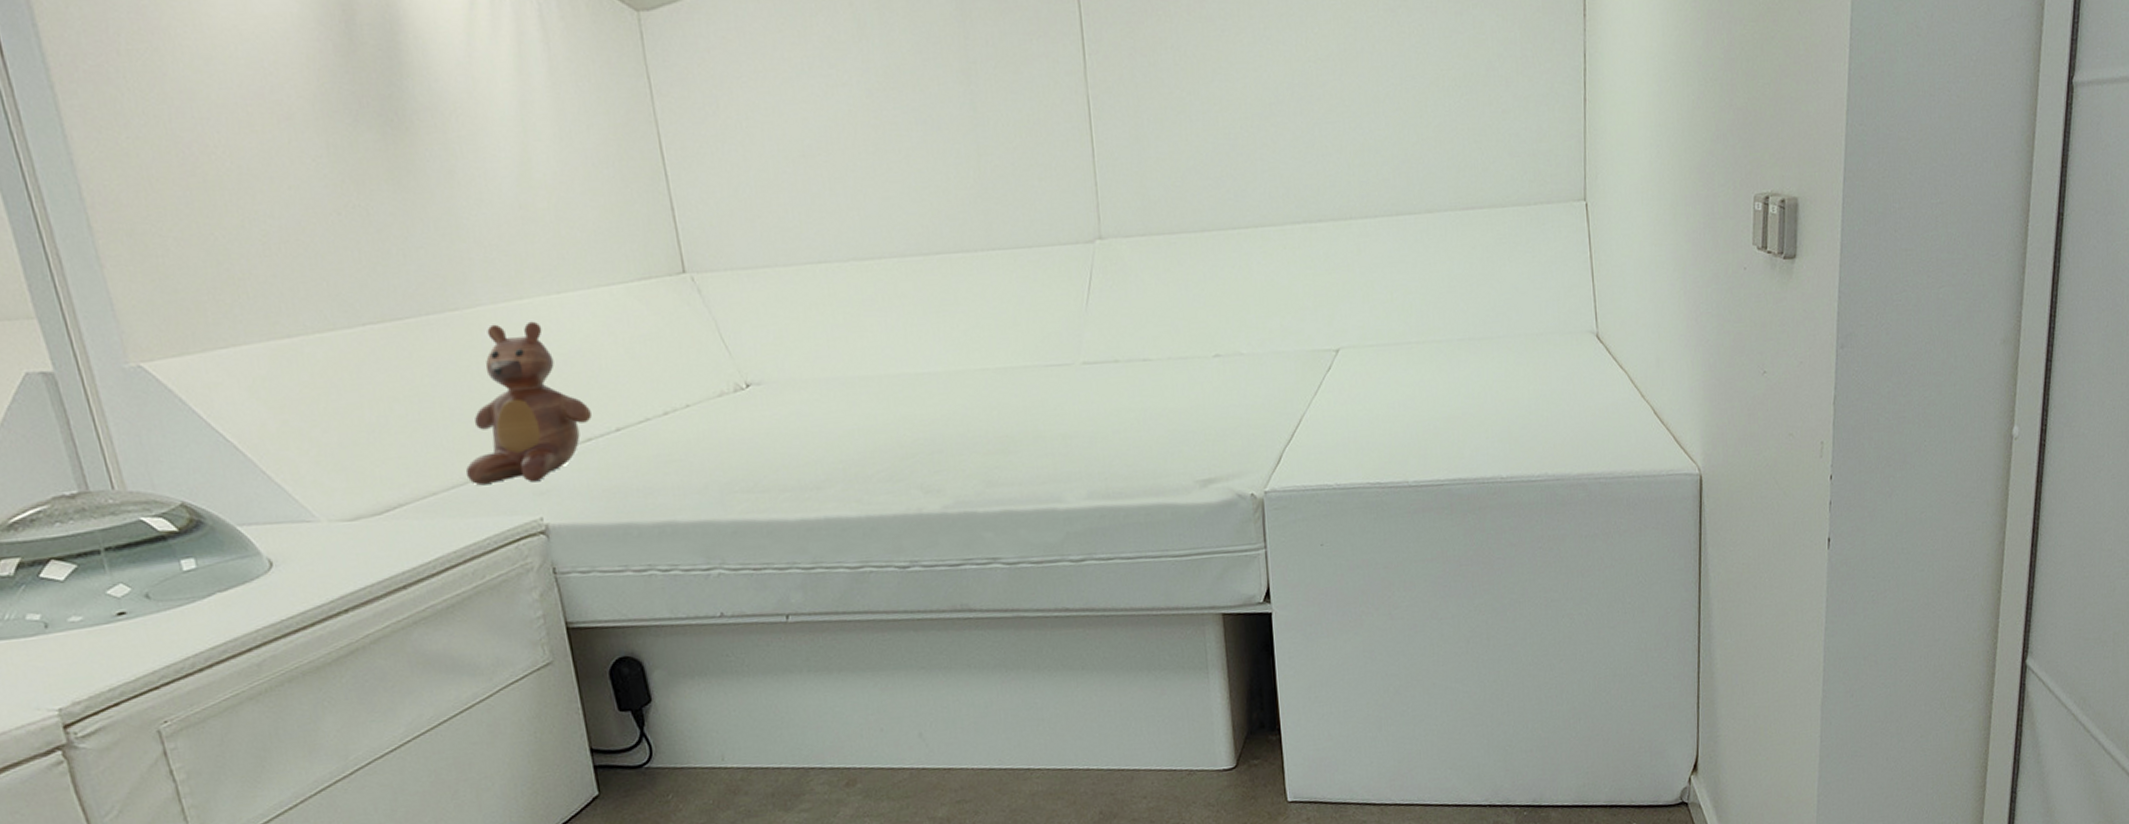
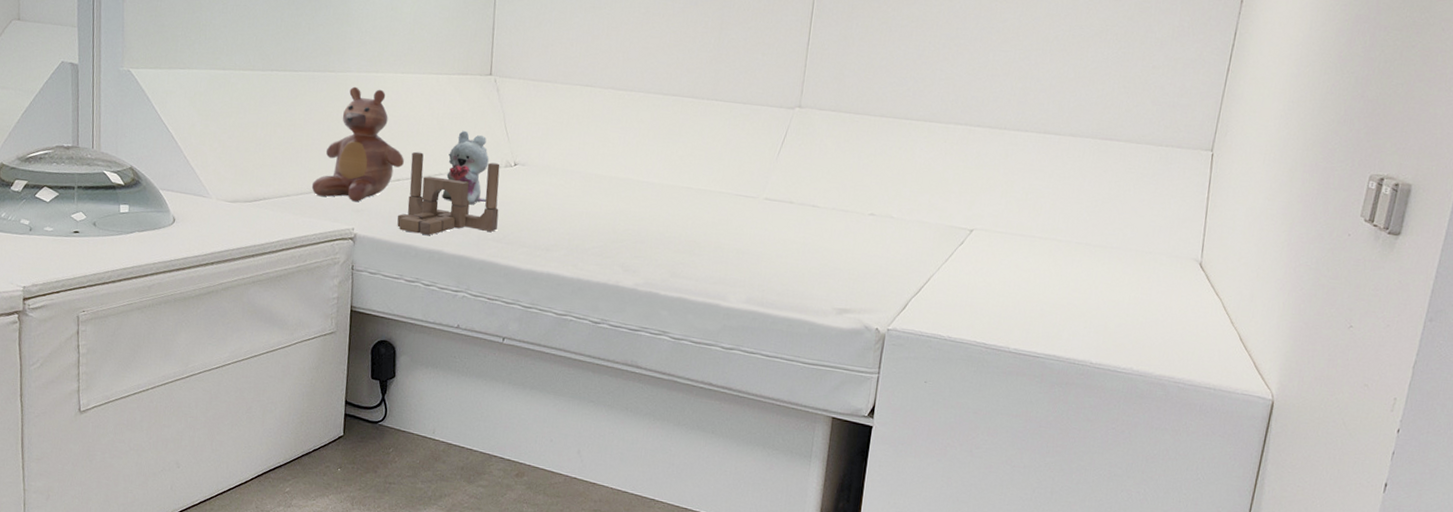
toy blocks: none [599,389,743,506] -> present [397,151,500,235]
plush toy: none [652,354,720,453] -> present [442,130,489,205]

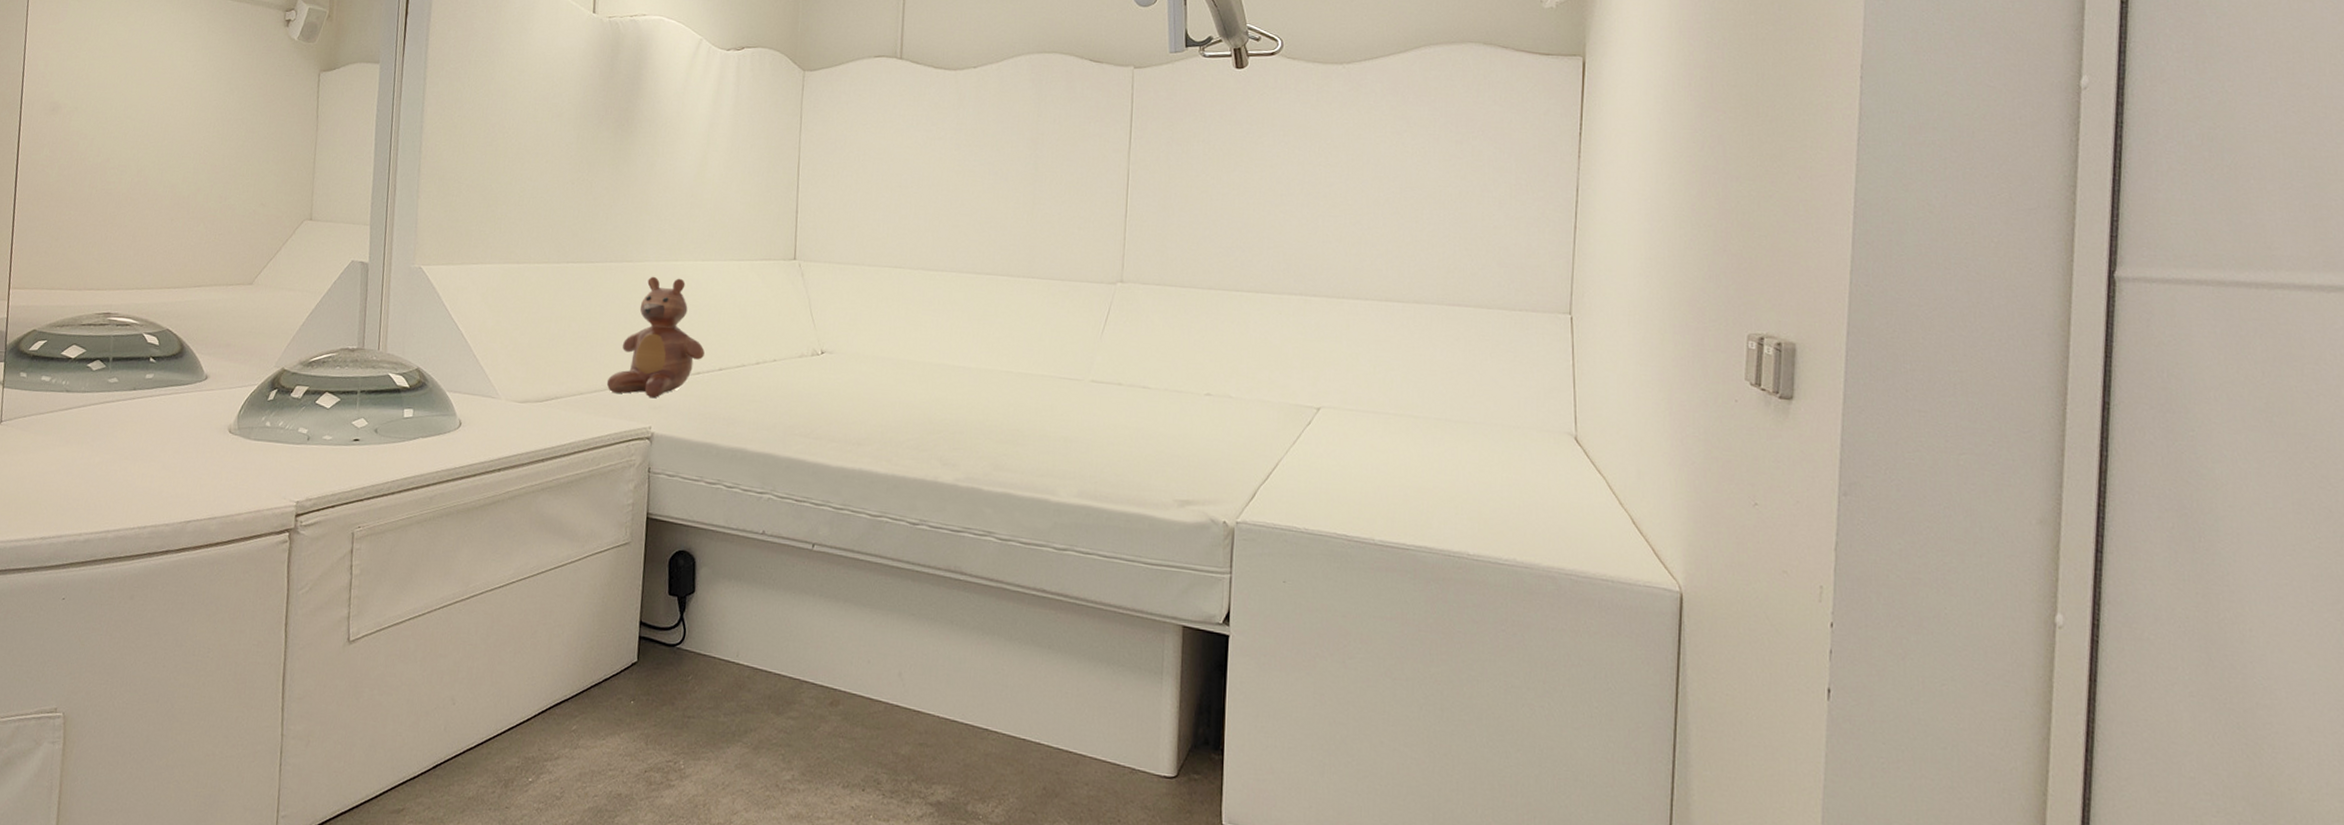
toy blocks: present [397,151,500,235] -> none [697,342,806,432]
plush toy: present [442,130,489,205] -> none [744,318,794,398]

